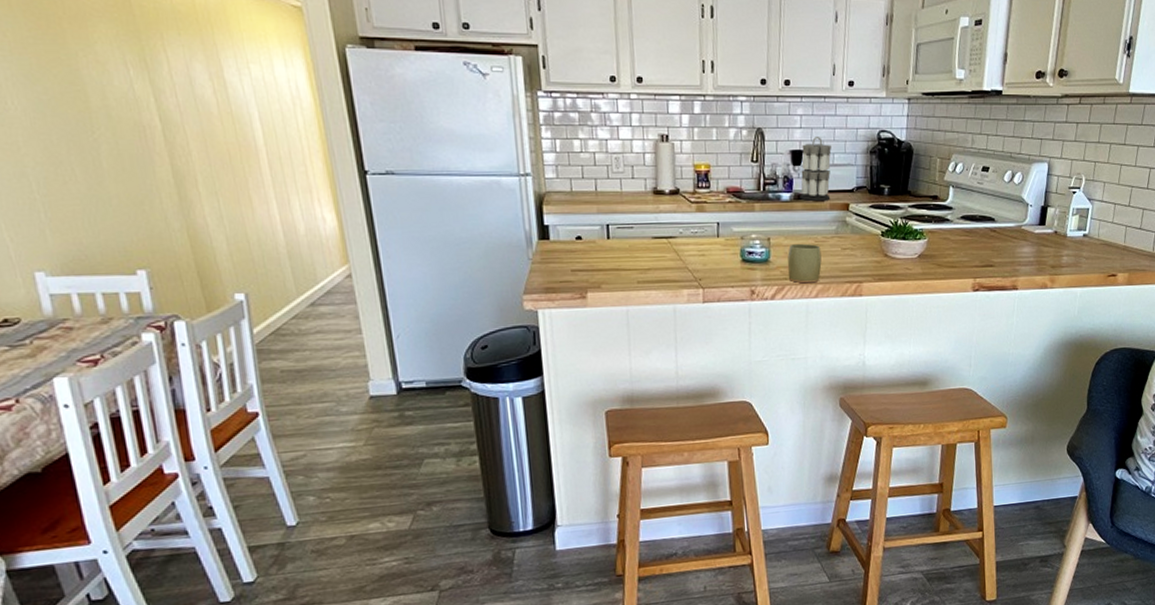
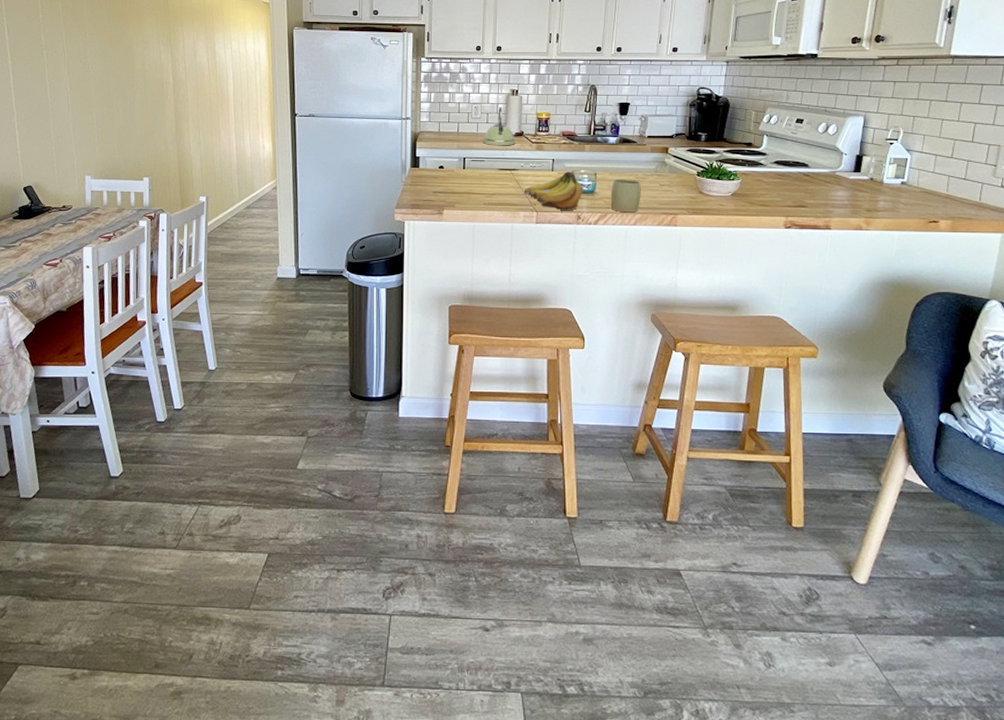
kettle: none [629,156,670,208] -> present [483,106,515,146]
fruit: none [685,237,757,286] -> present [524,172,584,211]
spice rack: present [800,137,832,202] -> none [625,92,655,145]

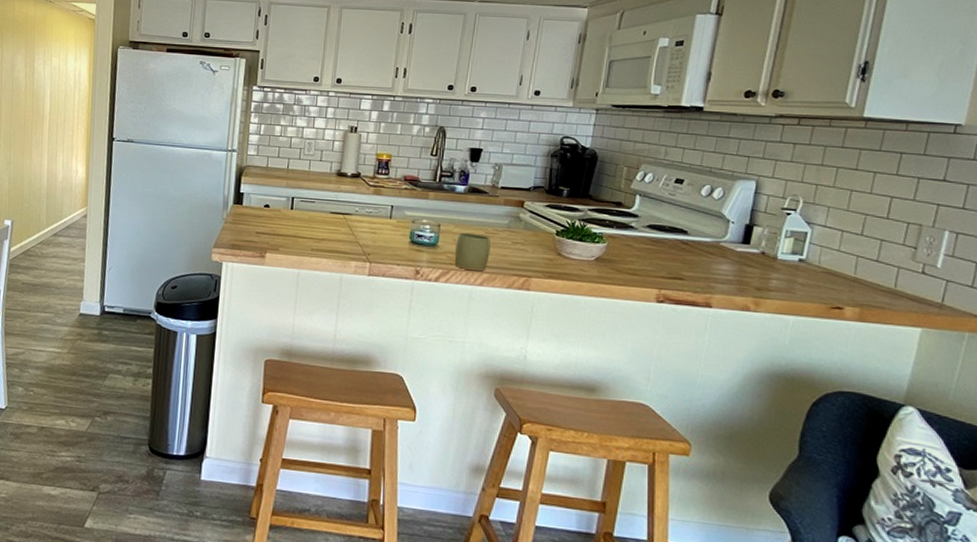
kettle: present [483,106,515,146] -> none [314,144,351,188]
fruit: present [524,172,584,211] -> none [357,220,425,265]

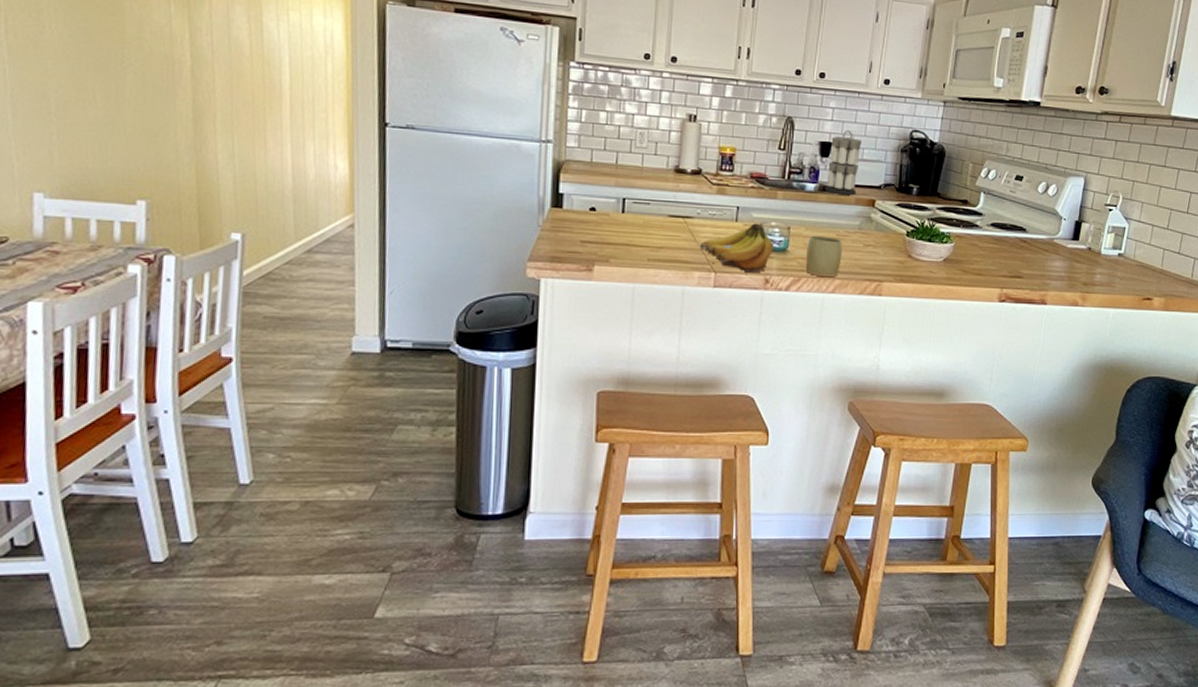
fruit: none [357,220,425,265] -> present [699,223,774,273]
spice rack: none [474,138,511,197] -> present [825,130,862,196]

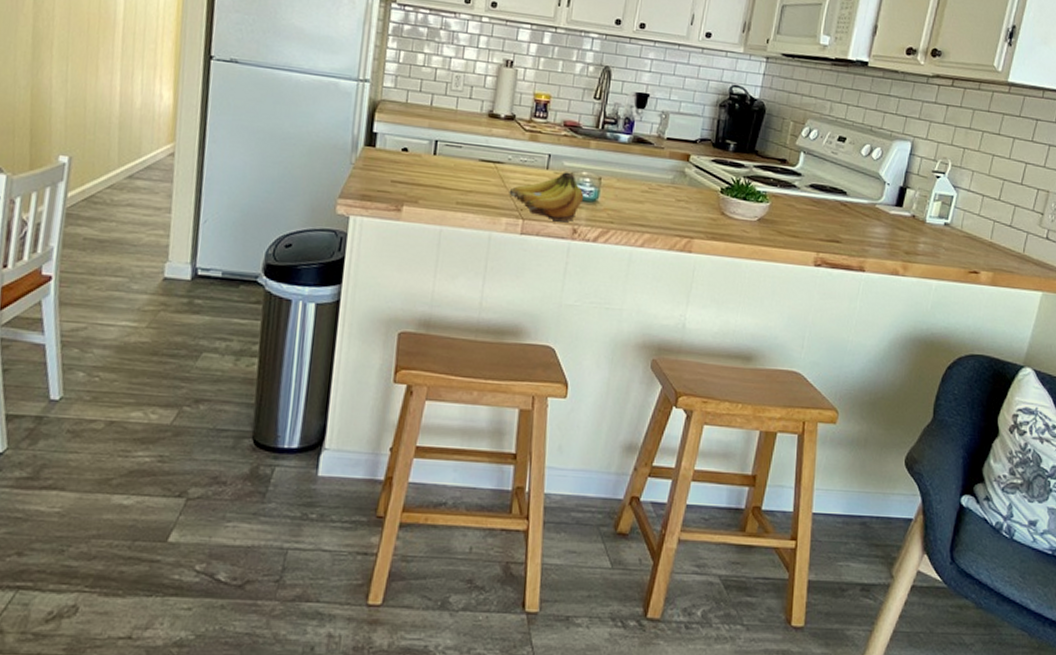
mug: present [805,235,842,278] -> none [614,187,654,231]
spice rack: present [825,130,862,196] -> none [639,82,679,149]

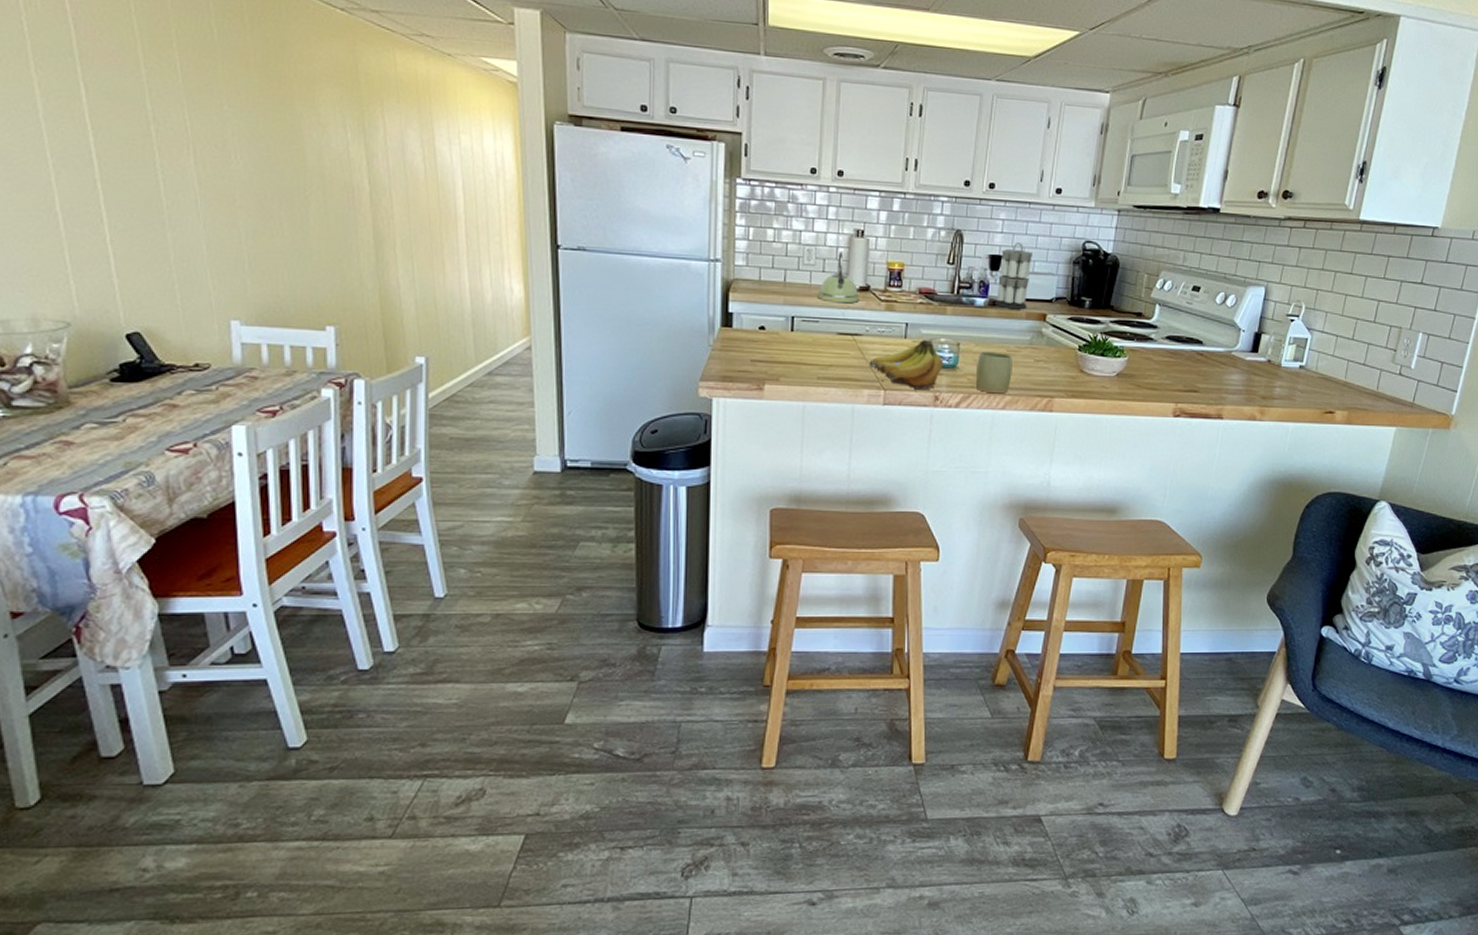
kettle: none [462,79,504,132] -> present [817,251,859,304]
mug: none [614,187,654,231] -> present [975,351,1012,394]
spice rack: none [639,82,679,149] -> present [995,243,1032,310]

